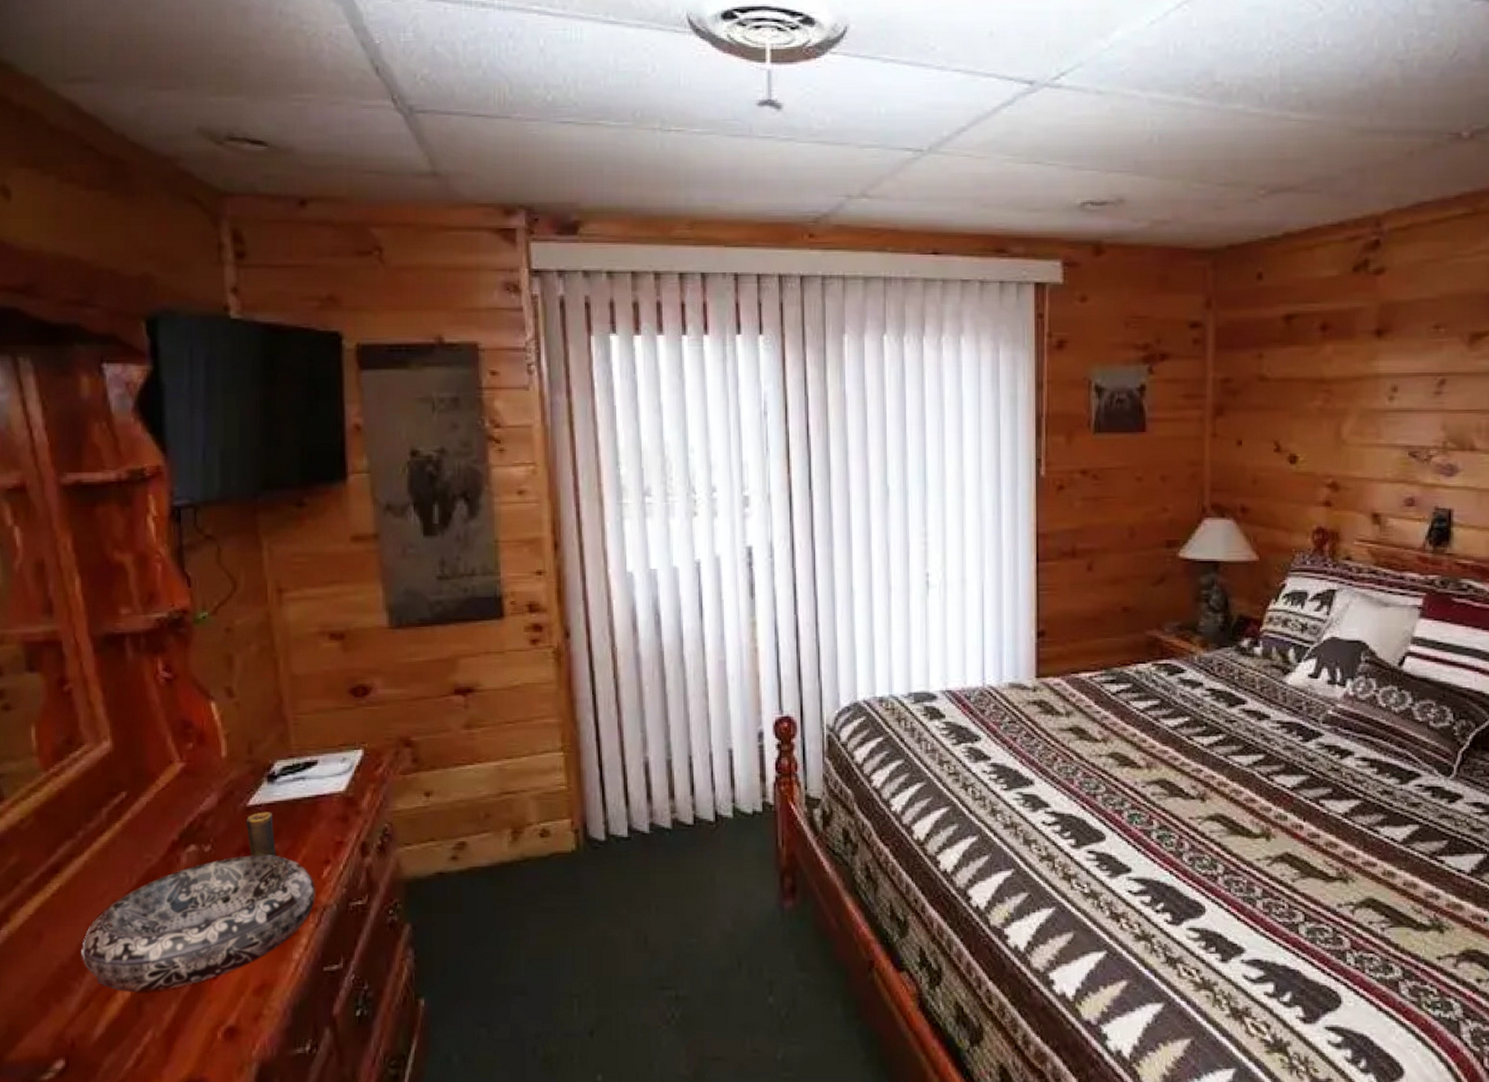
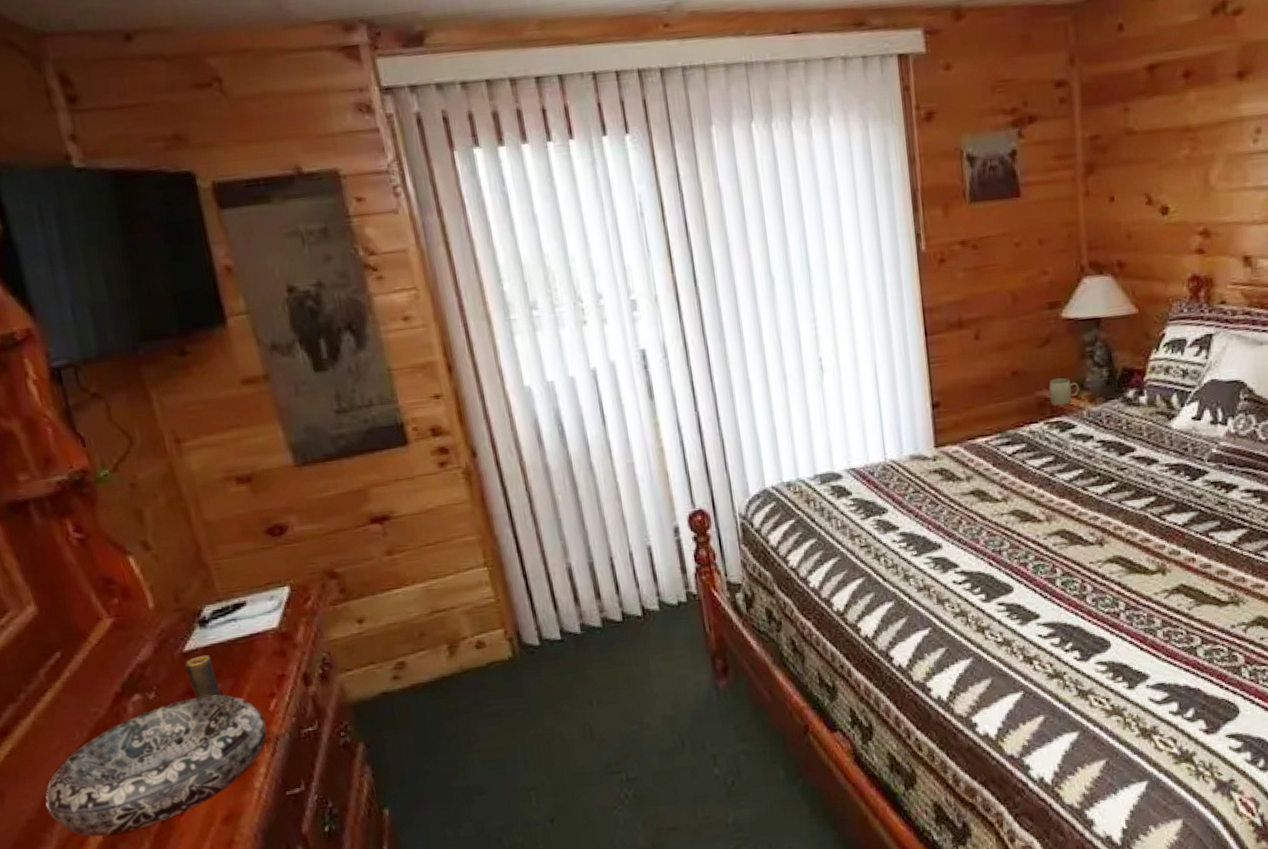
mug: none [1160,619,1192,648] -> present [1048,378,1079,406]

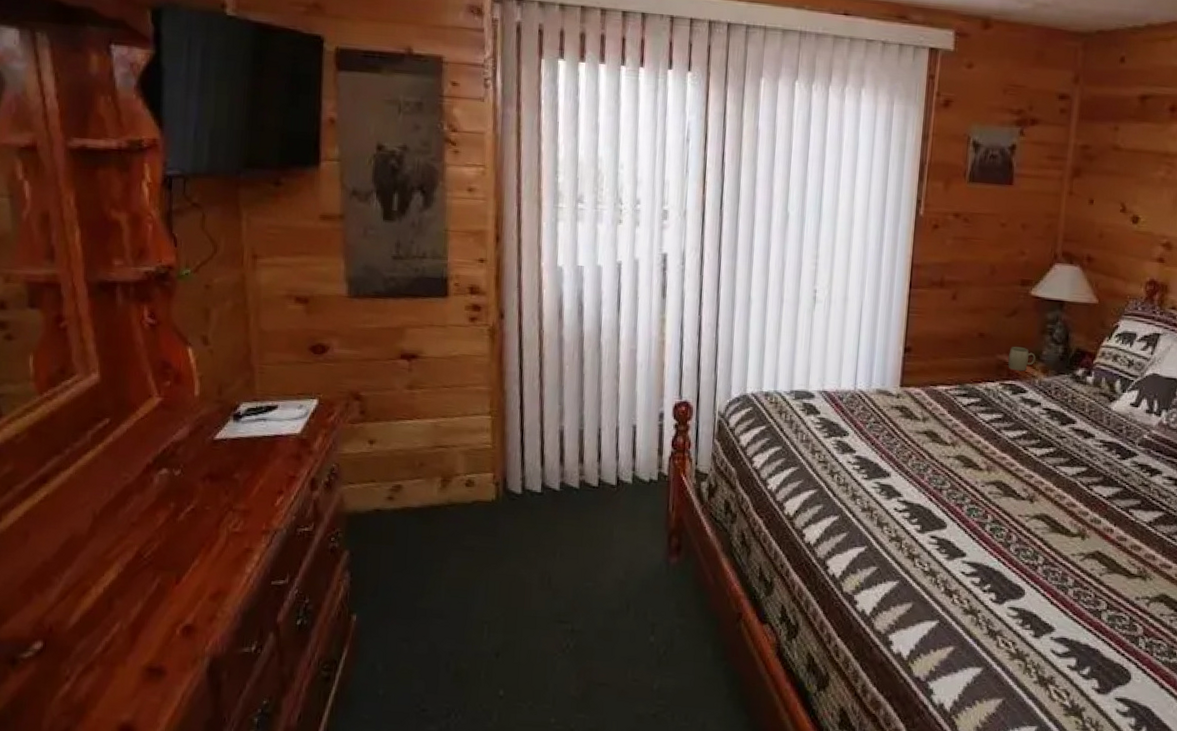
decorative bowl: present [45,695,268,837] -> none [62,481,270,591]
candle: present [185,655,222,698] -> none [212,445,238,484]

